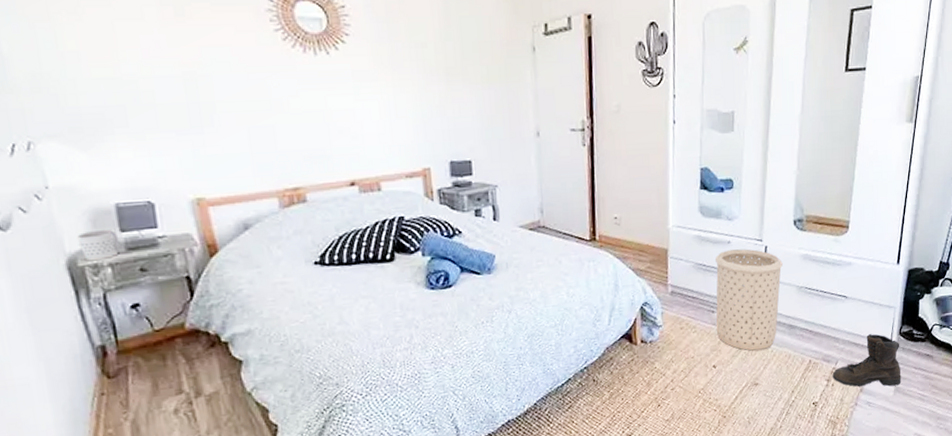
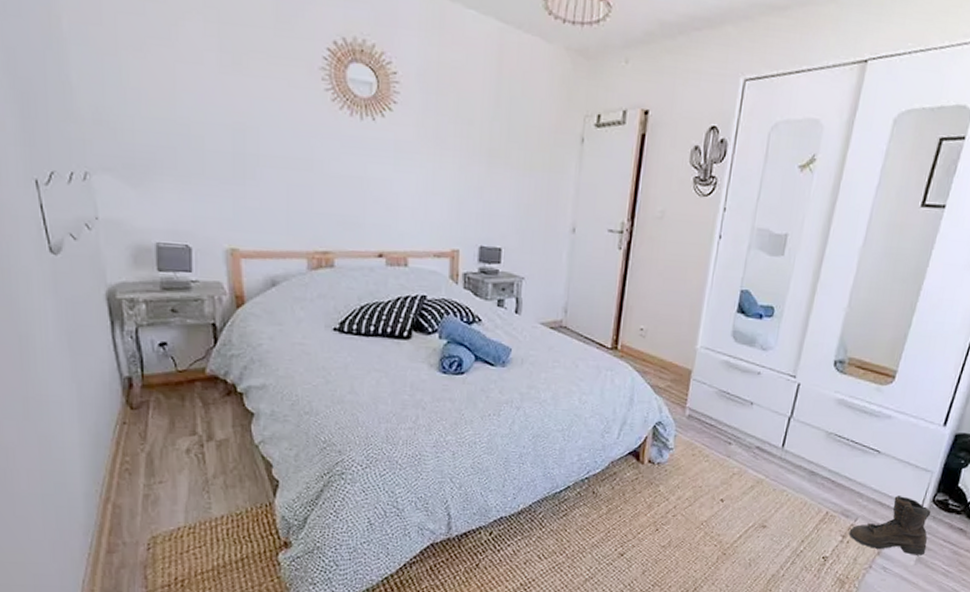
mug: present [77,228,120,262] -> none [118,265,156,296]
laundry basket: present [715,249,783,351] -> none [730,381,815,492]

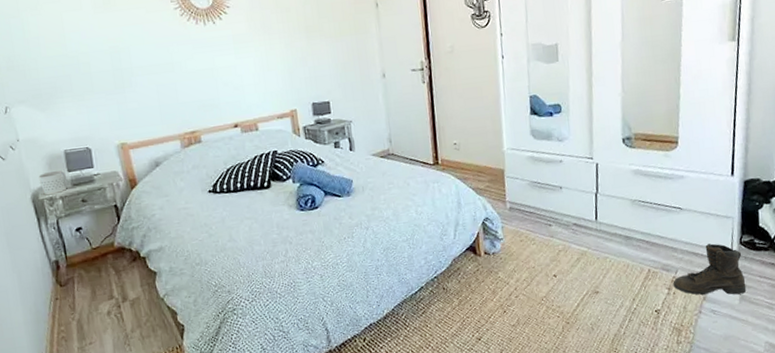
mug: none [118,265,156,296] -> present [38,170,68,196]

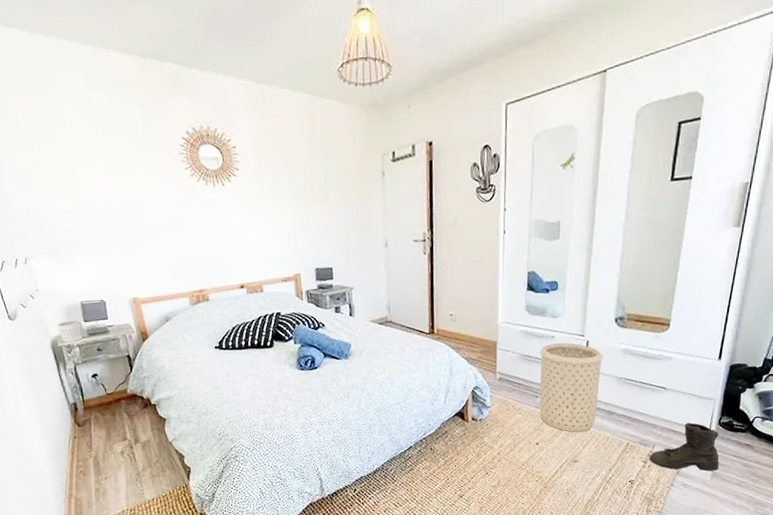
laundry basket: none [549,166,615,261] -> present [539,343,603,432]

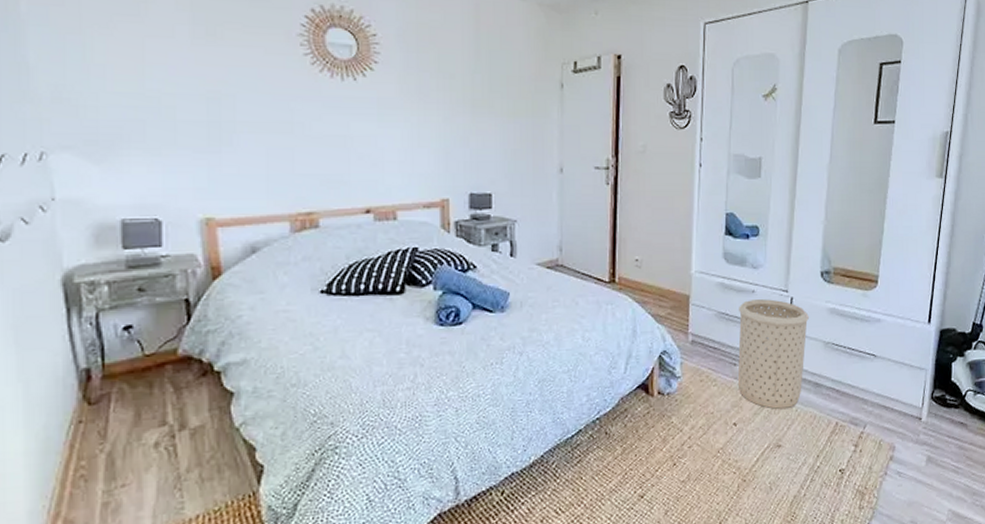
mug: present [57,319,84,343] -> none [77,245,121,278]
boot: present [649,423,720,471] -> none [860,397,934,456]

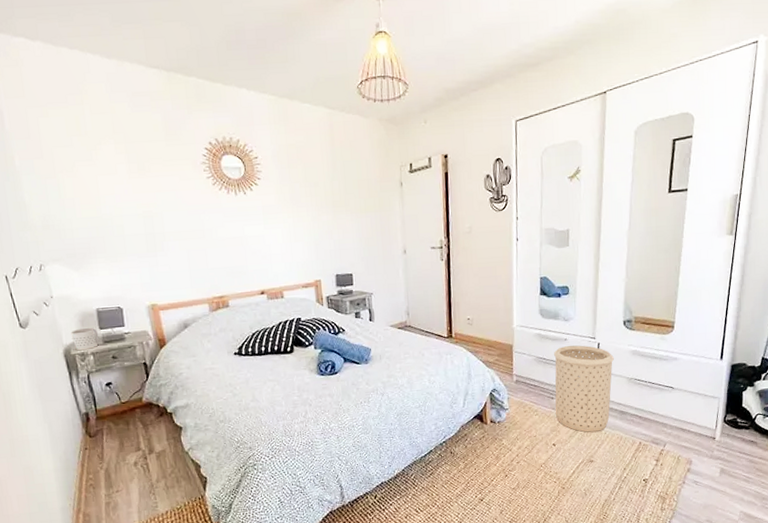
mug: none [77,245,121,278] -> present [71,327,99,351]

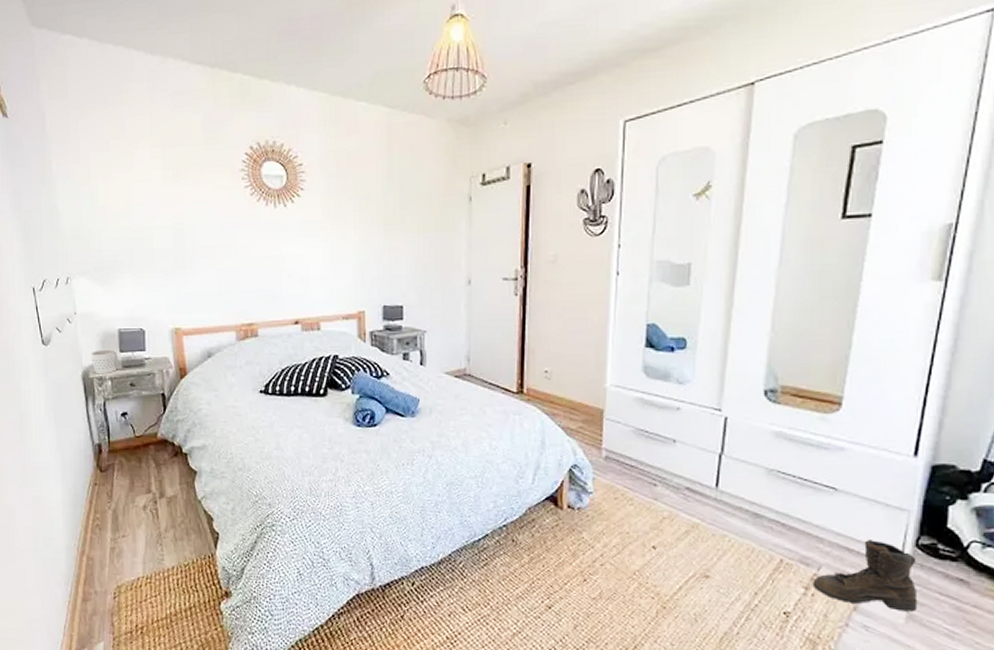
laundry basket: present [554,345,614,433] -> none [658,418,747,537]
boot: none [661,421,727,468] -> present [812,540,918,612]

